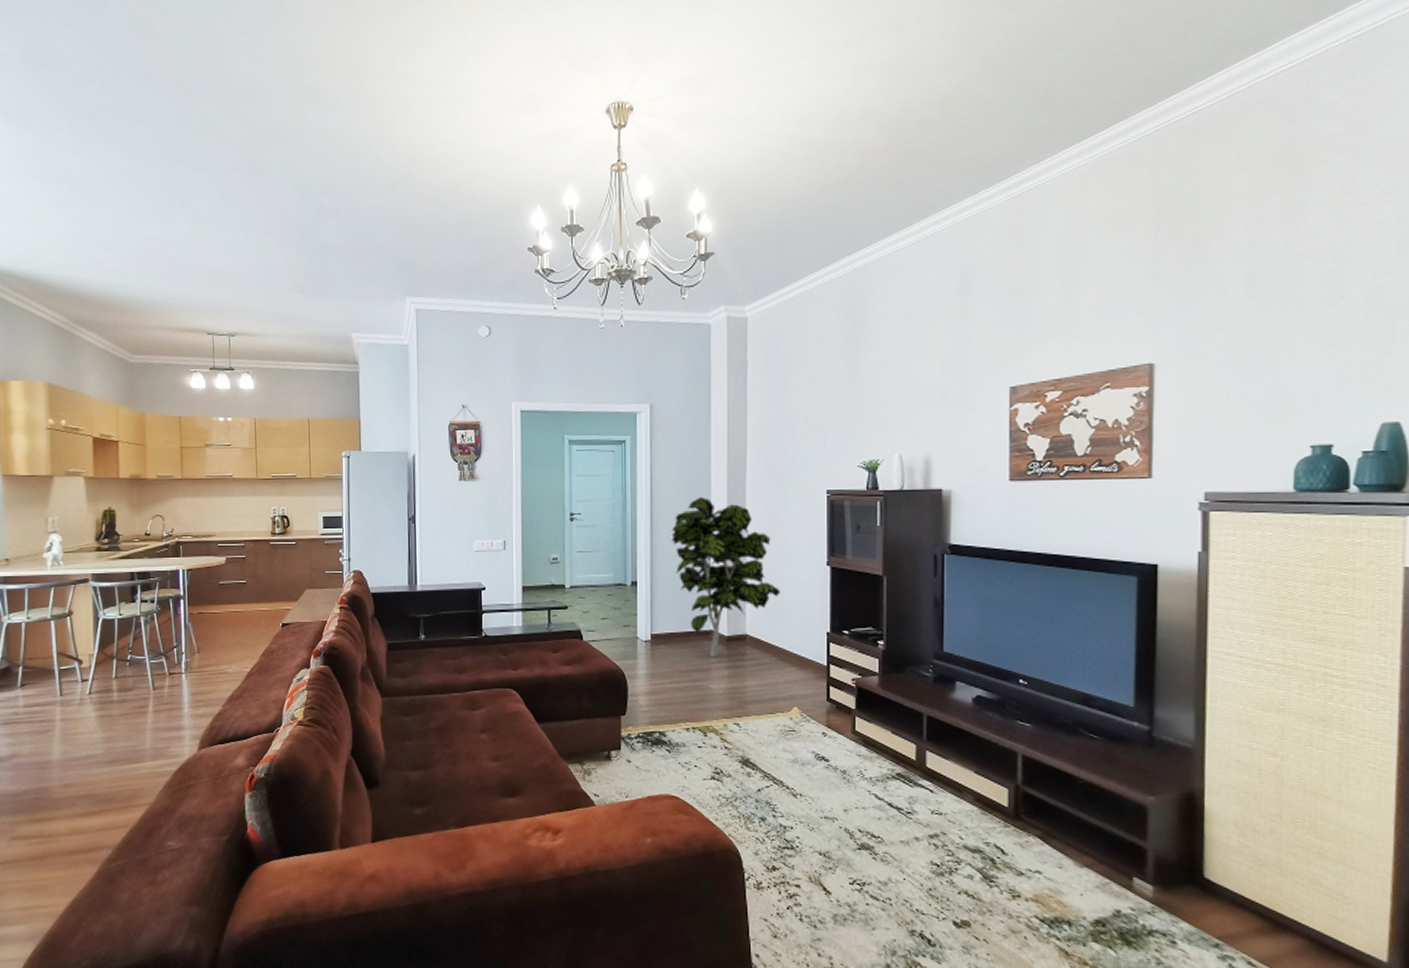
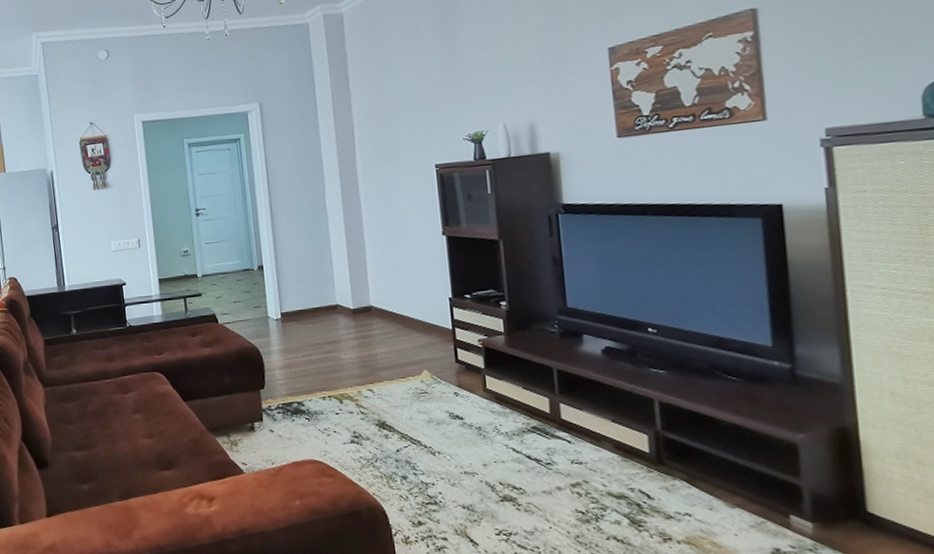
indoor plant: present [671,496,780,657] -> none [290,182,400,329]

